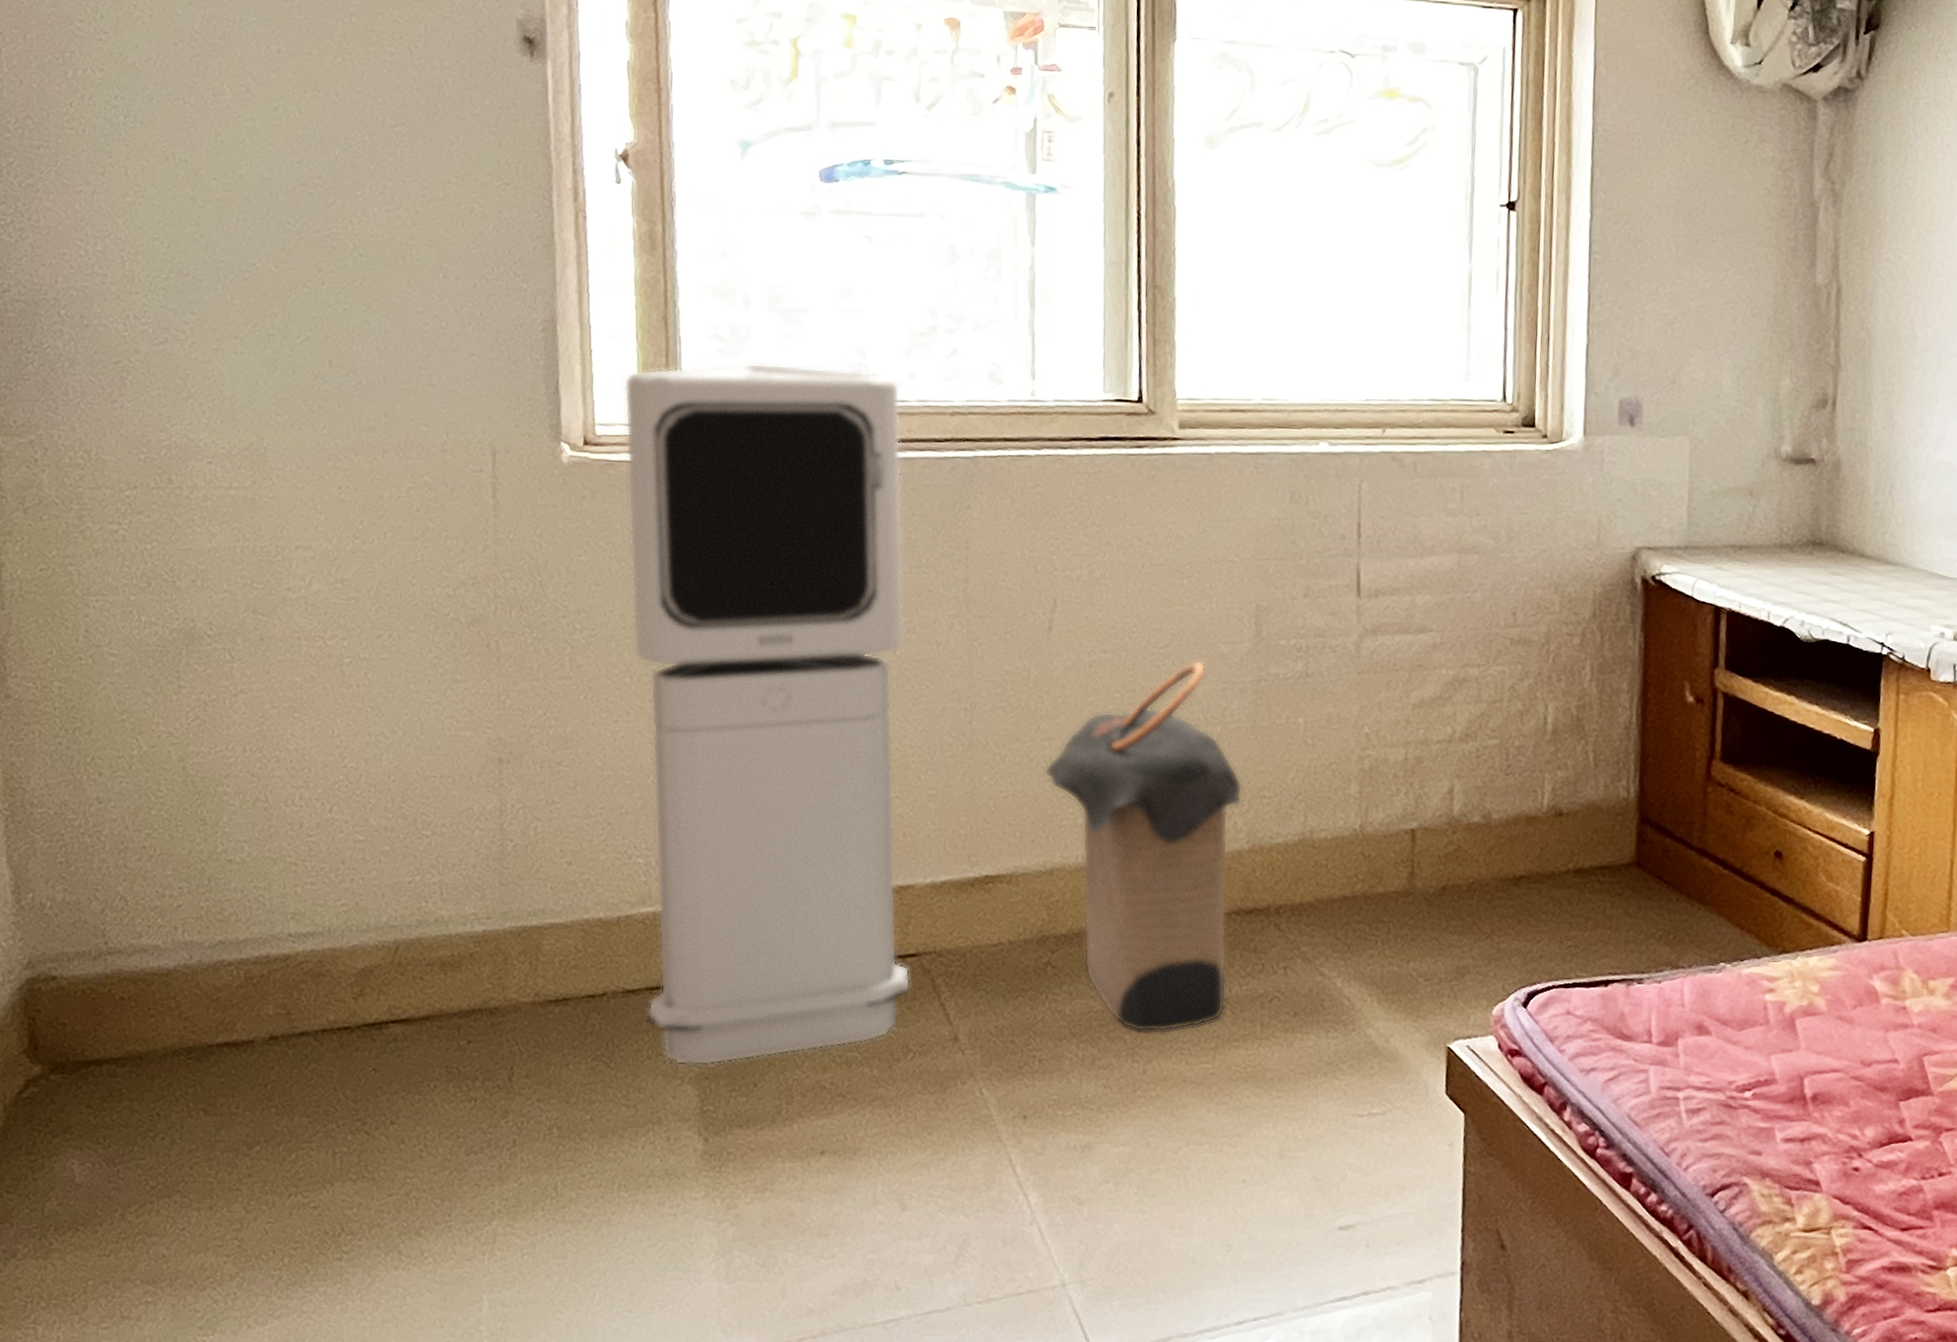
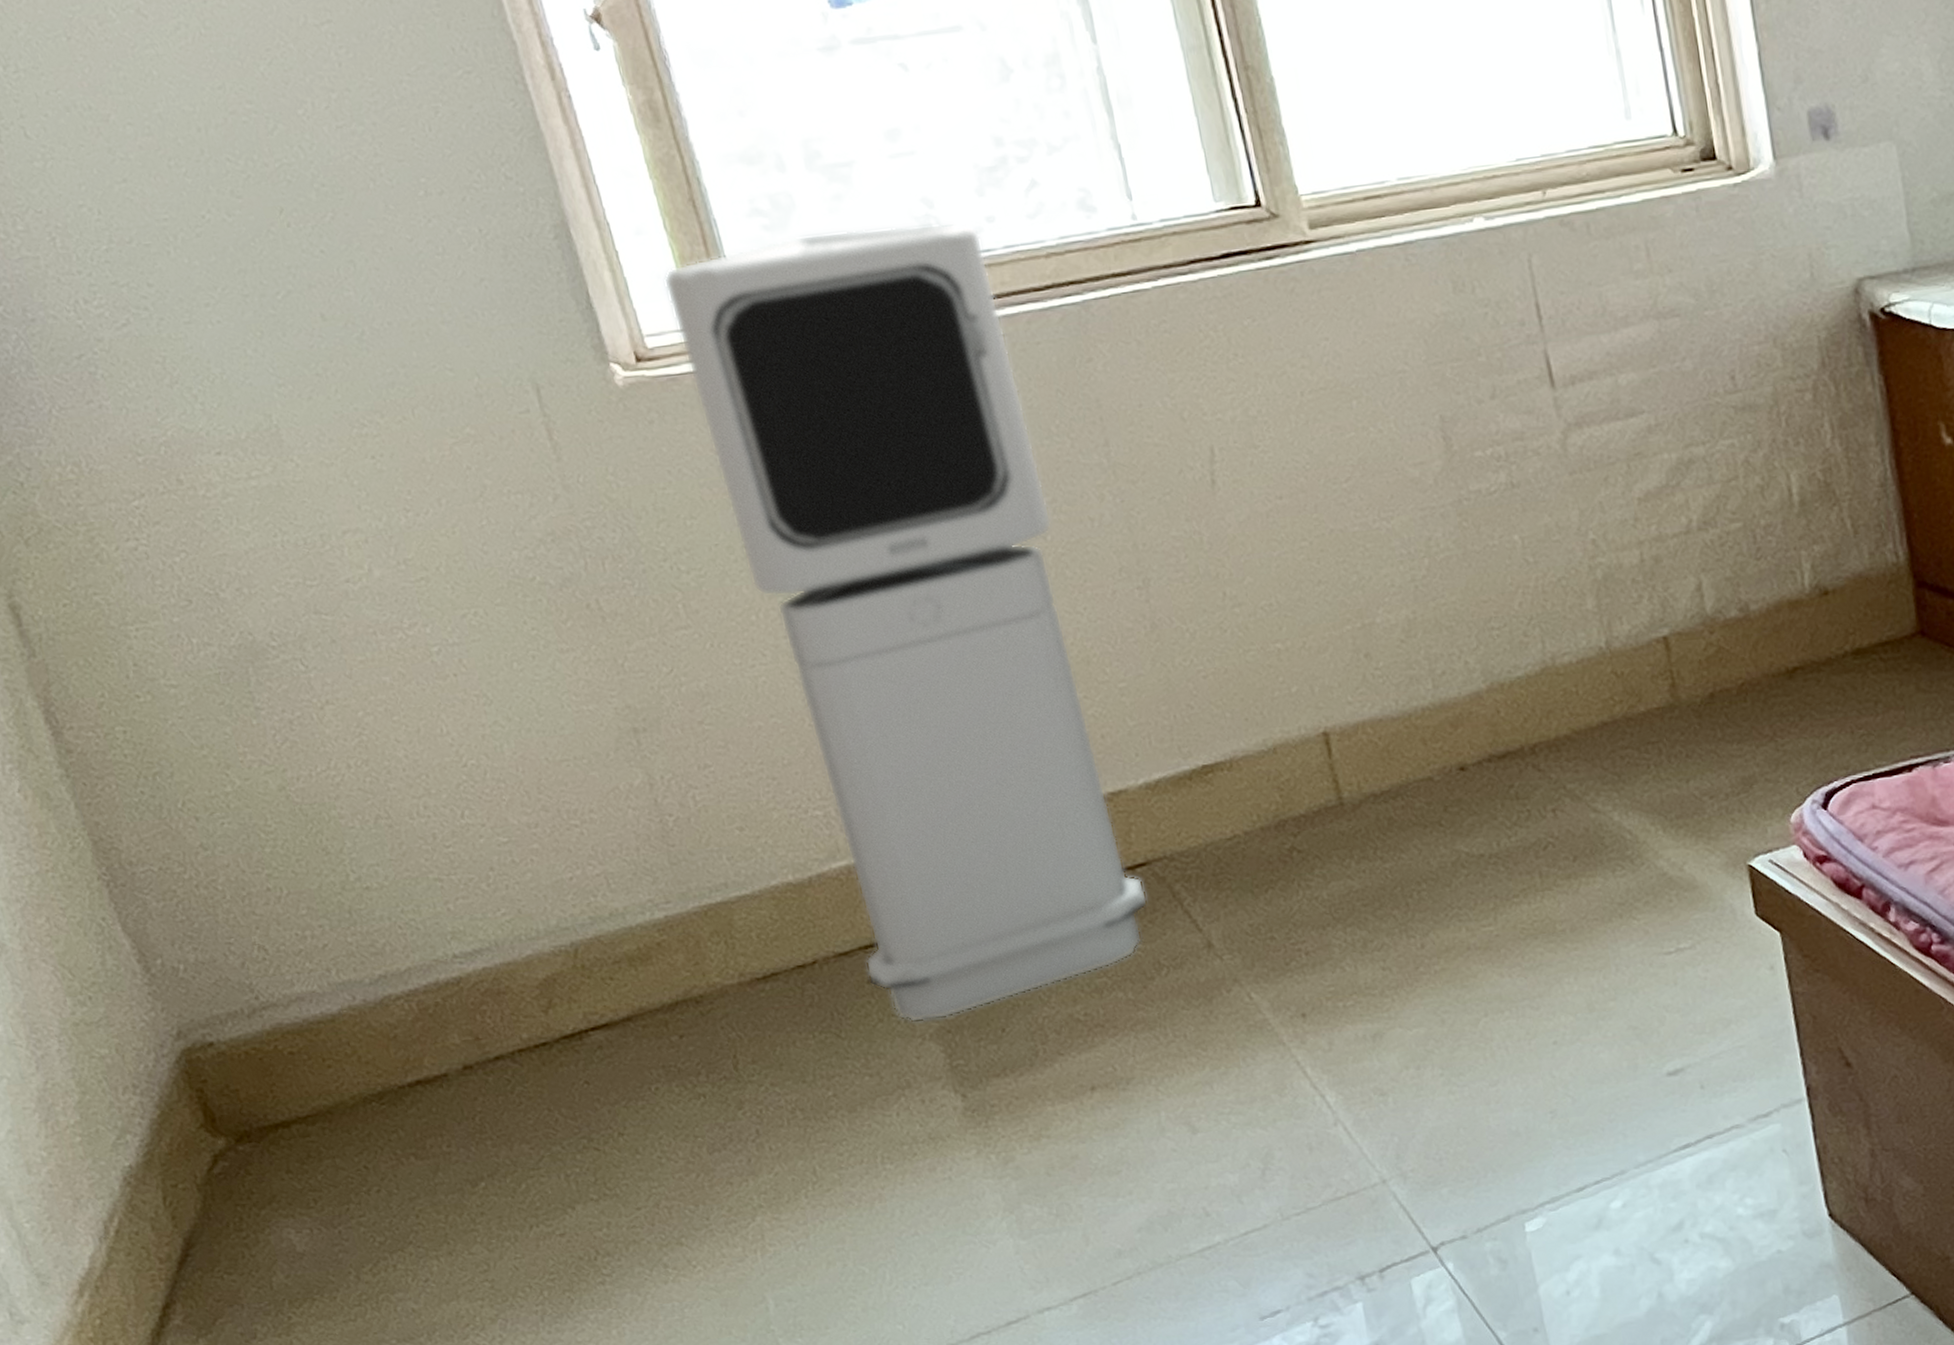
laundry hamper: present [1044,660,1245,1033] -> none [1241,489,1498,906]

